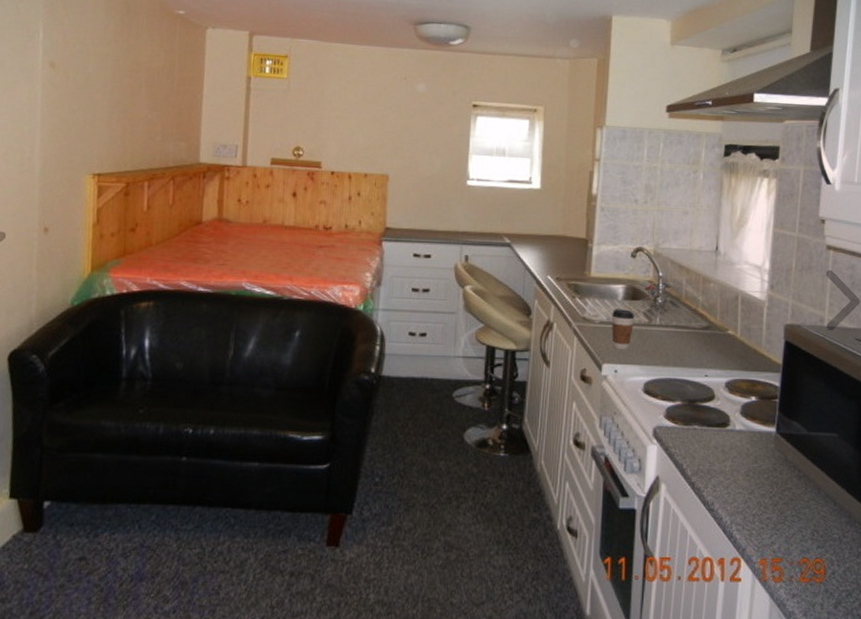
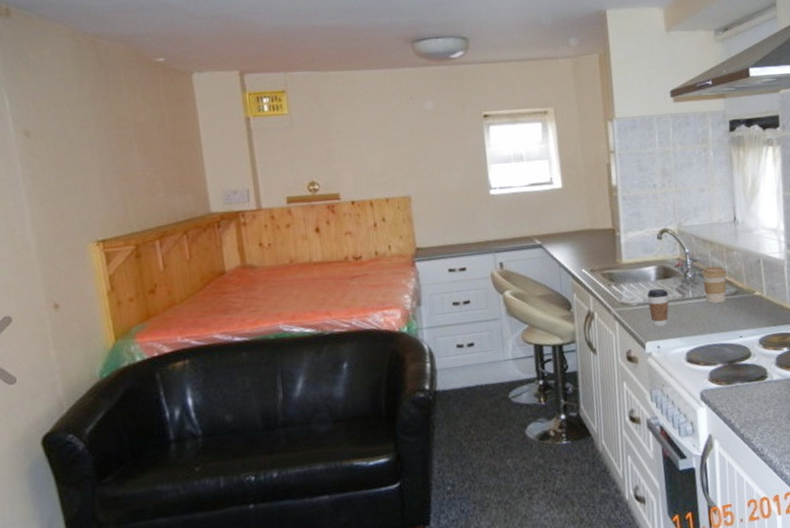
coffee cup: none [673,294,700,335] -> present [701,266,727,304]

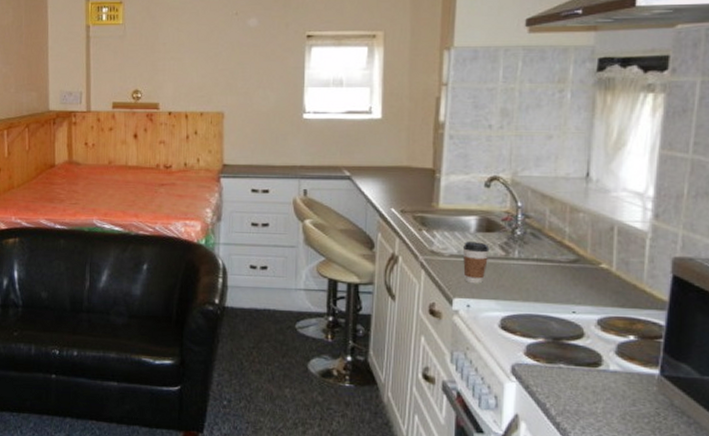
coffee cup: present [701,266,727,304] -> none [534,226,567,269]

